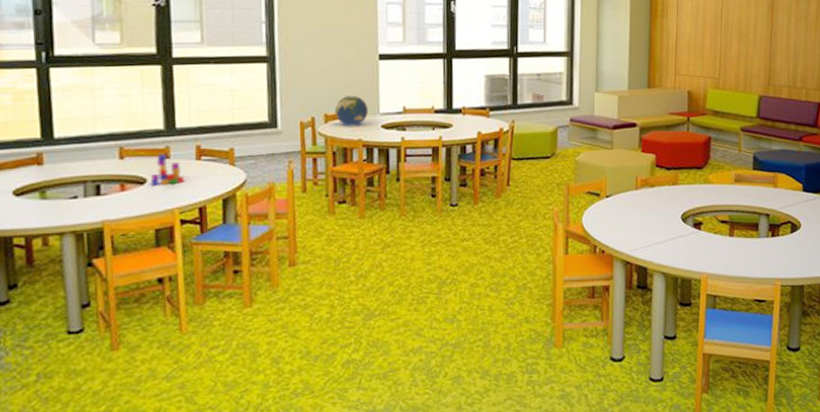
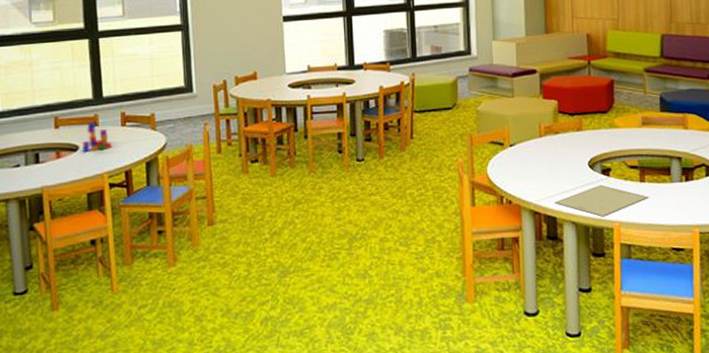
globe: present [335,95,368,126] -> none [245,57,275,87]
paper: none [646,238,736,268] -> present [554,185,648,217]

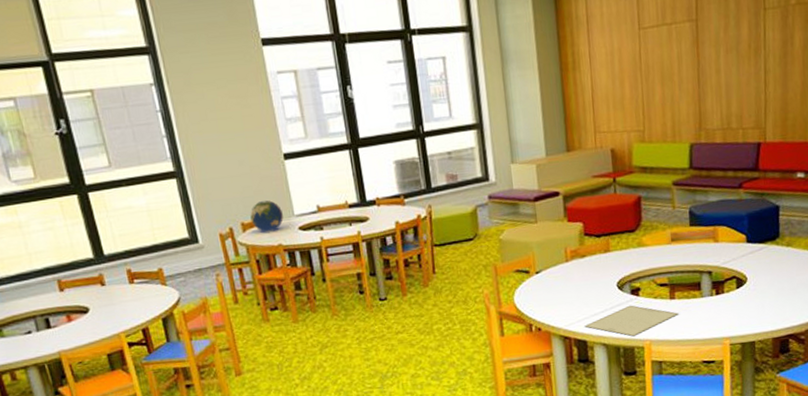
toy blocks: present [83,121,111,153] -> none [92,281,123,314]
globe: none [245,57,275,87] -> present [250,199,283,232]

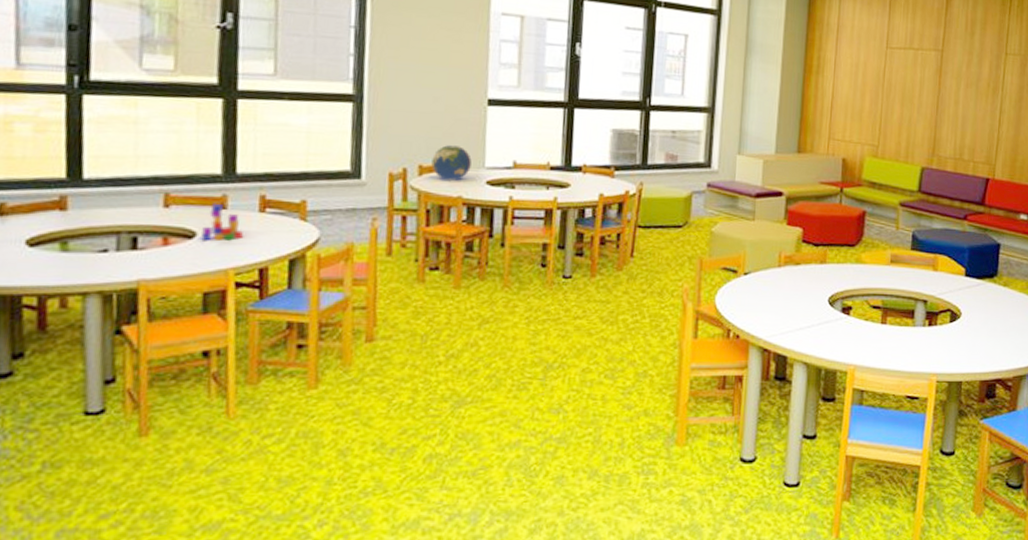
toy blocks: none [92,281,123,314] -> present [201,203,243,241]
paper: present [584,305,679,337] -> none [787,324,888,359]

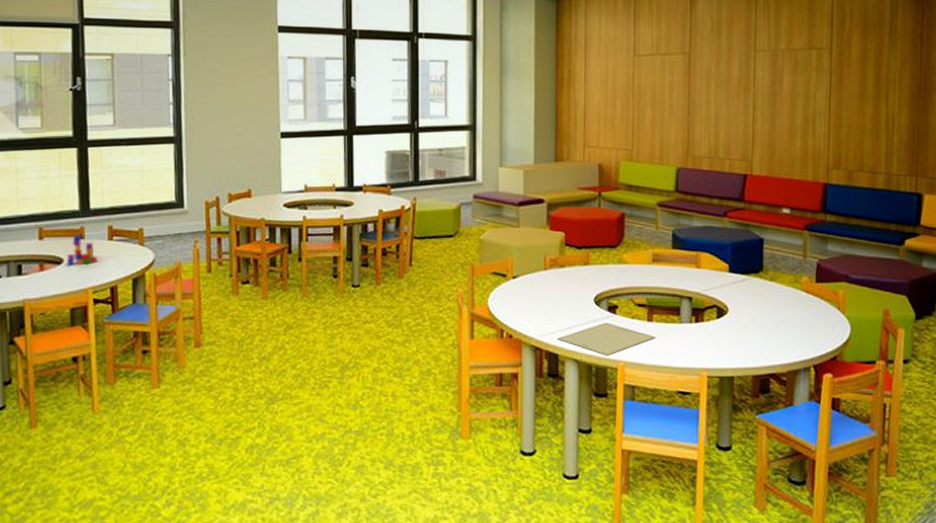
globe: present [431,144,472,181] -> none [238,174,270,205]
paper: none [787,324,888,359] -> present [557,322,656,356]

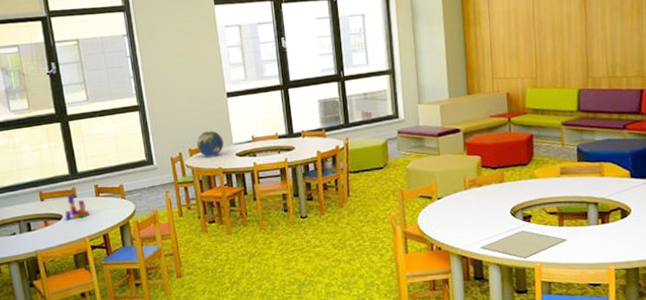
globe: none [238,174,270,205] -> present [196,130,224,157]

